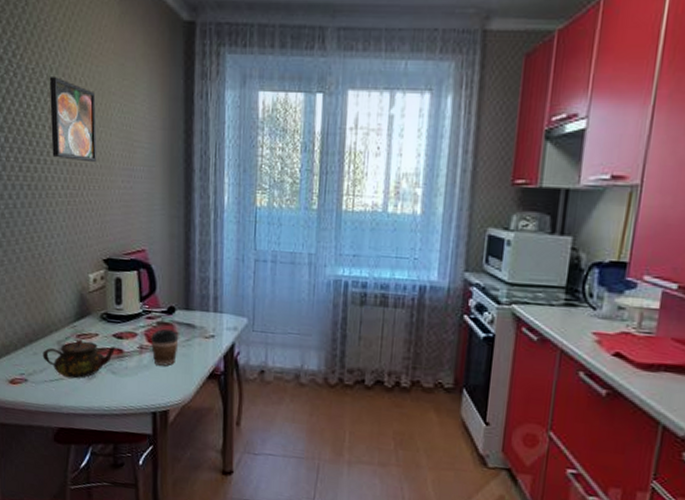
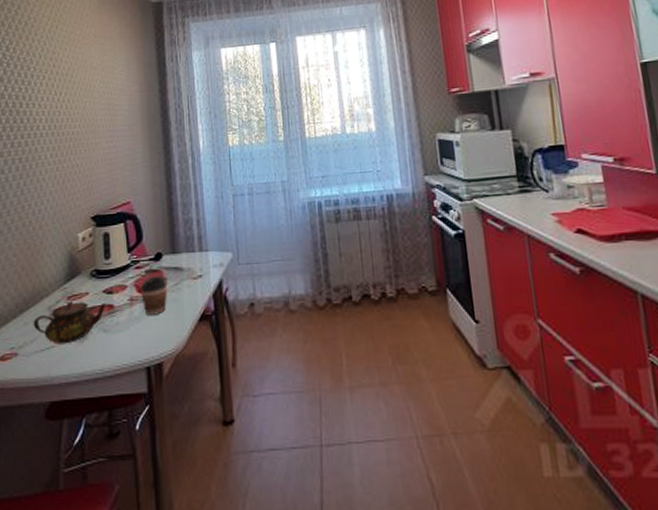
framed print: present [49,77,97,163] -> none [38,62,83,130]

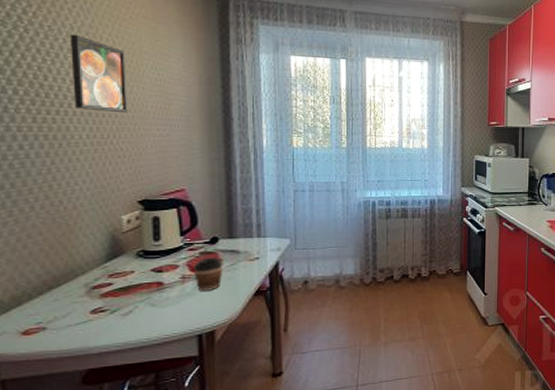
teapot: present [33,300,107,344] -> none [66,278,155,318]
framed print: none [38,62,83,130] -> present [69,35,129,114]

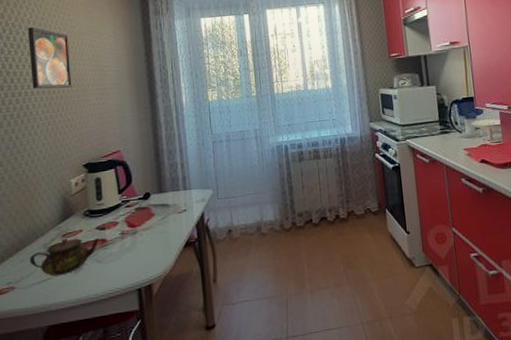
teapot: none [66,278,155,318] -> present [29,237,100,277]
coffee cup: present [193,257,223,291] -> none [130,212,156,246]

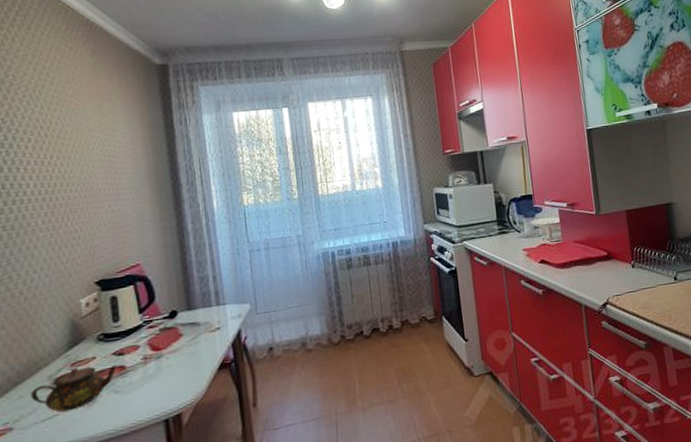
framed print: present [27,27,73,89] -> none [21,123,81,196]

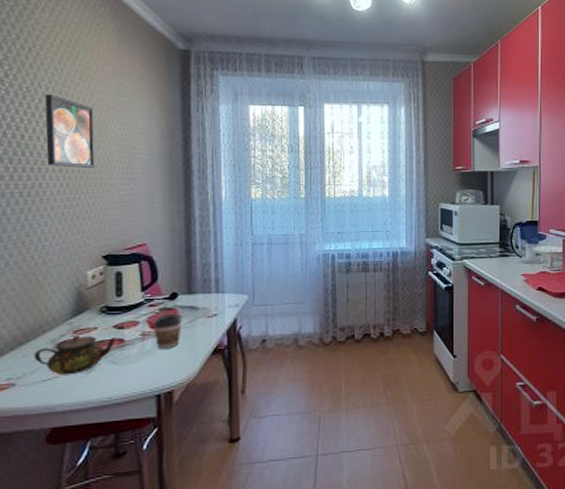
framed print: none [21,123,81,196] -> present [44,95,96,169]
coffee cup: none [154,332,185,371] -> present [152,313,182,349]

